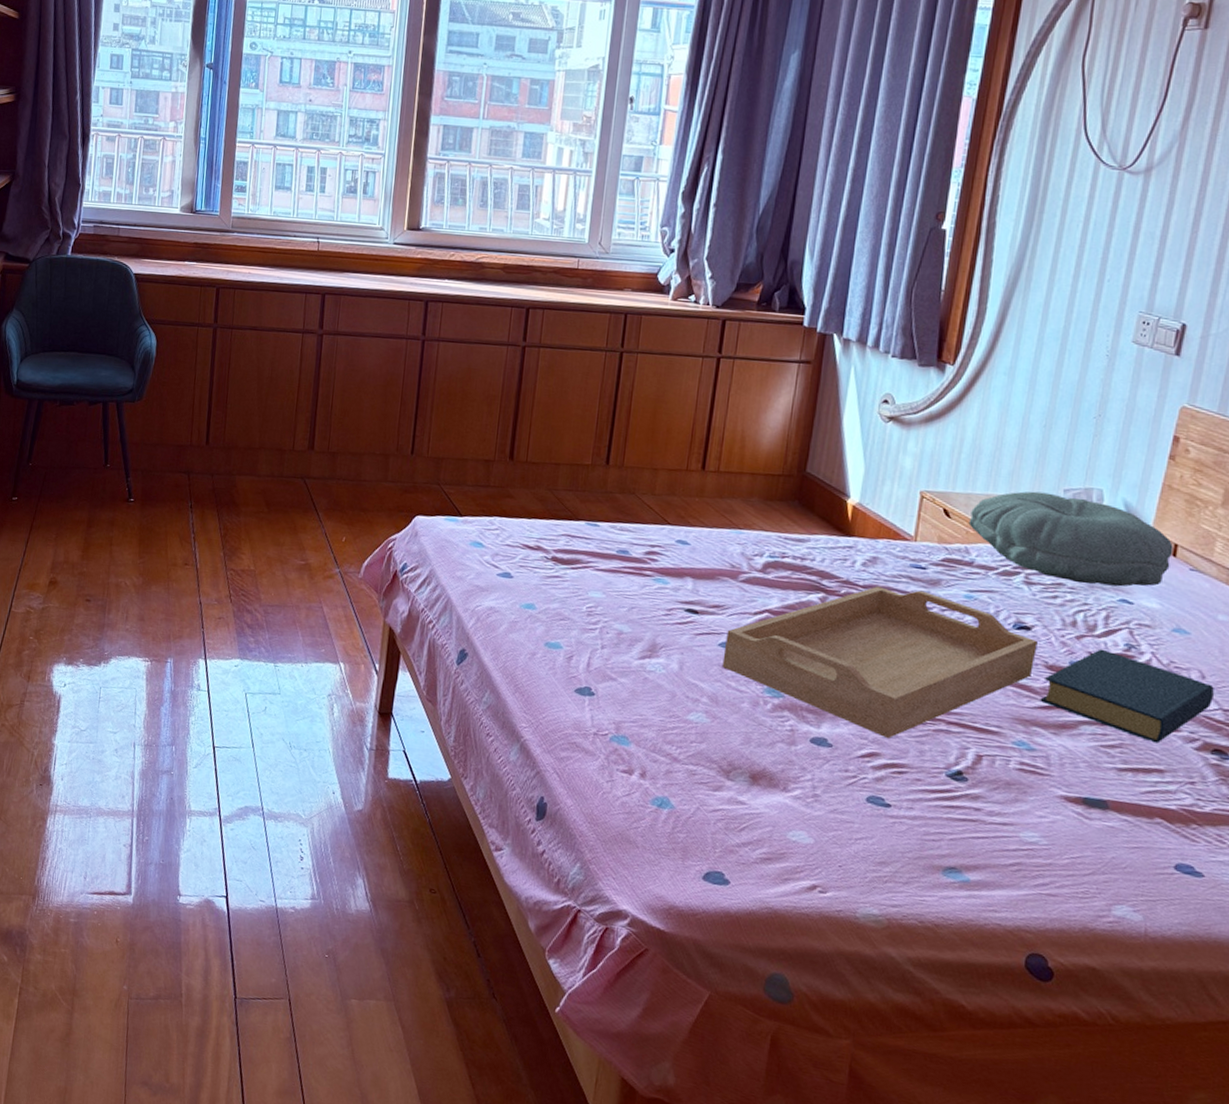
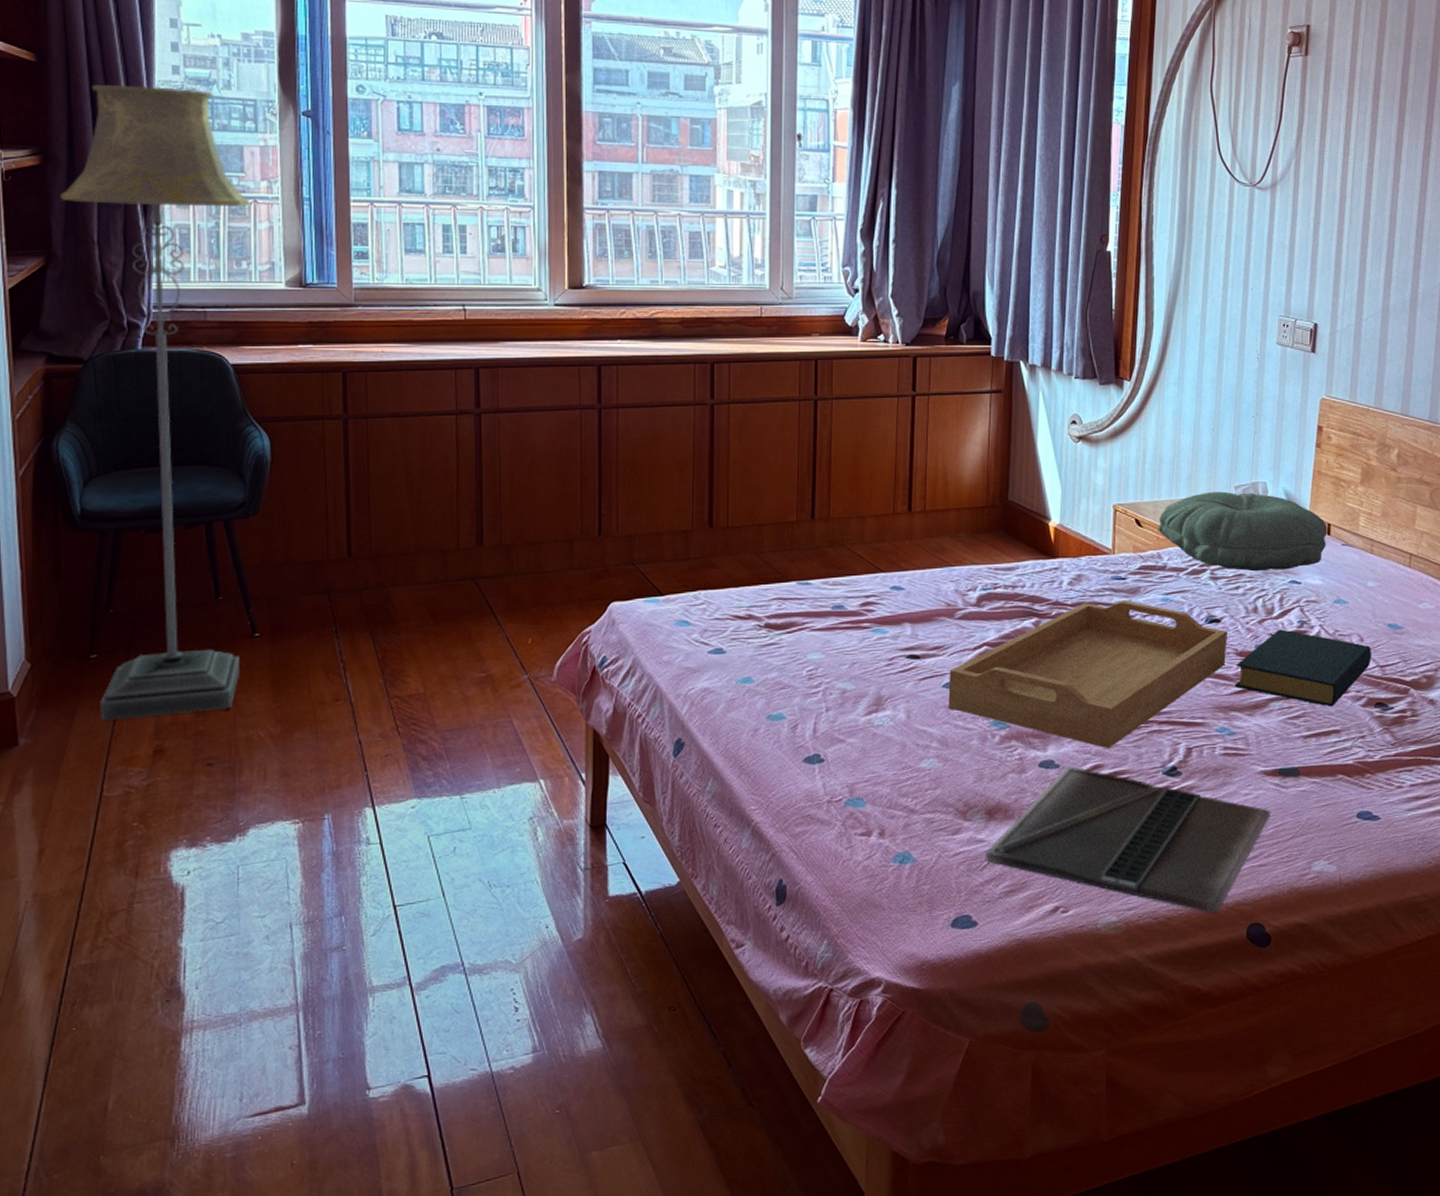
floor lamp: none [15,38,161,558] -> present [60,85,251,720]
laptop: none [744,748,1069,933] -> present [985,766,1271,913]

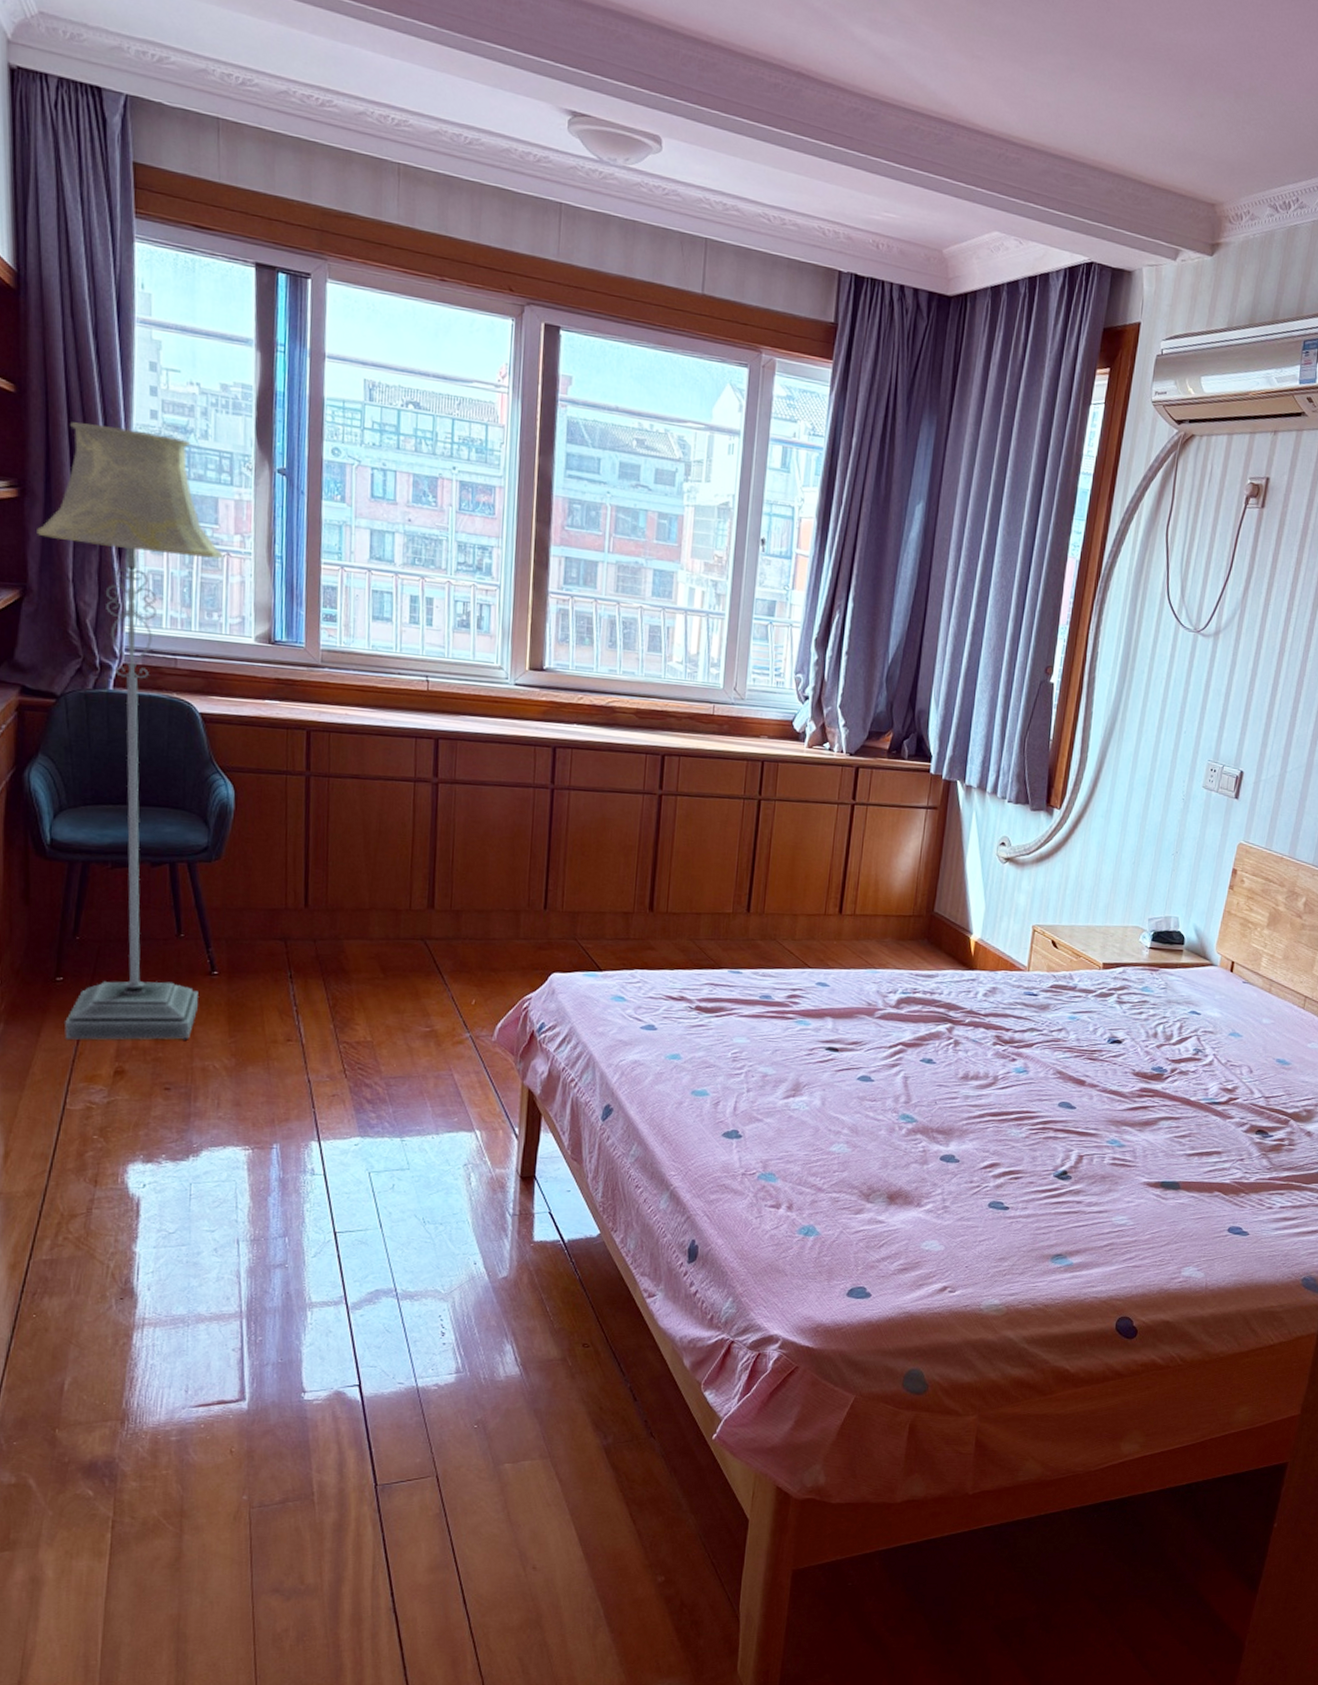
serving tray: present [948,600,1227,749] -> none [861,1014,1127,1150]
laptop: present [985,766,1271,913] -> none [883,1162,1150,1305]
pillow: present [1158,491,1327,572] -> none [1072,921,1231,1001]
hardback book: present [1234,629,1371,707] -> none [1128,1055,1259,1130]

